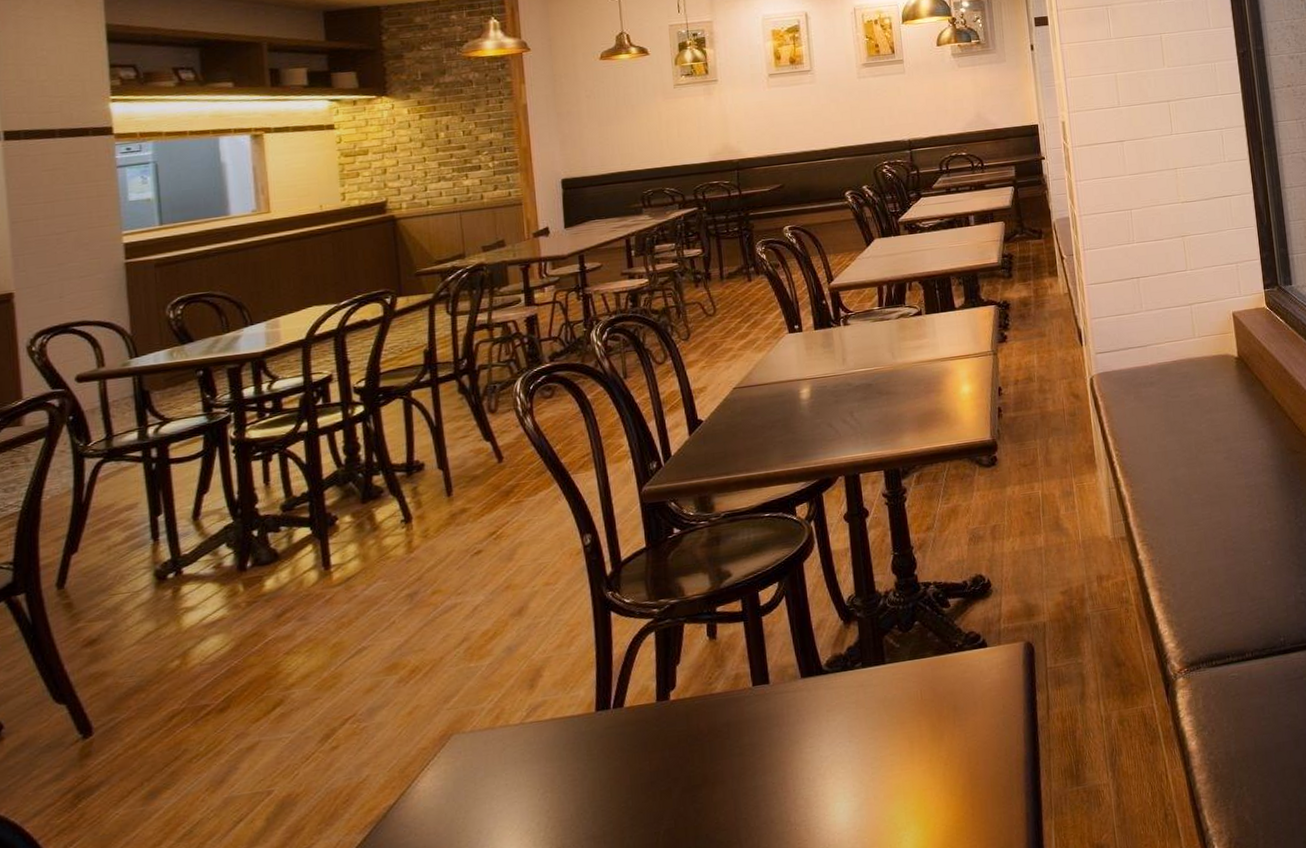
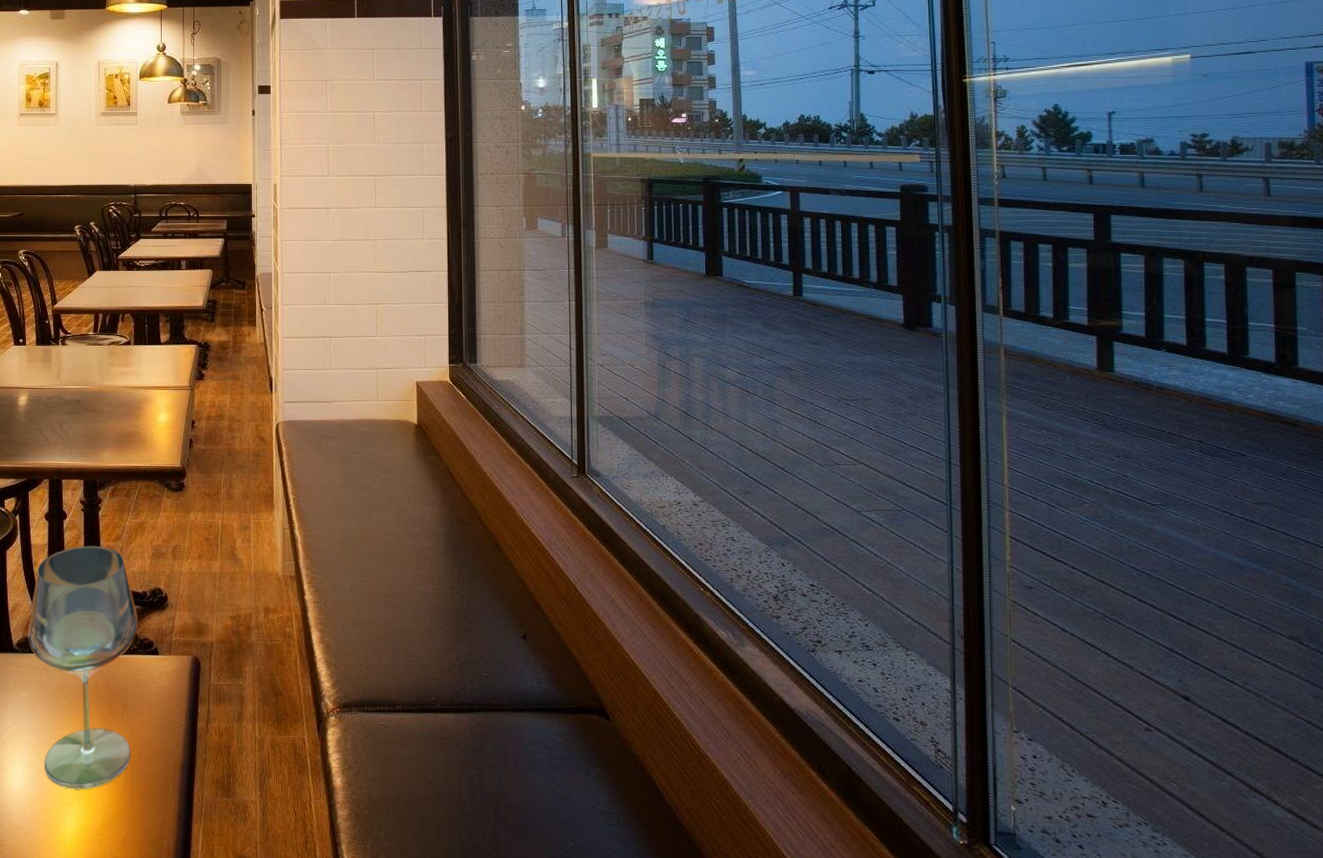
wine glass: none [836,540,968,813] -> present [27,546,138,790]

